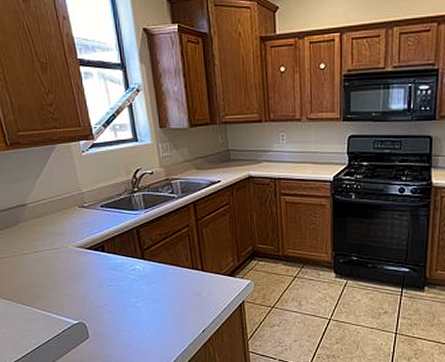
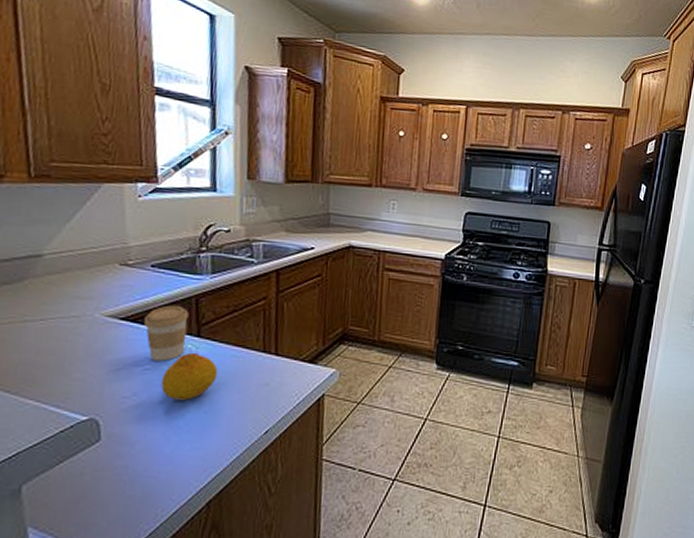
coffee cup: none [102,236,135,279] -> present [143,305,189,361]
fruit: none [123,271,162,308] -> present [161,352,218,400]

